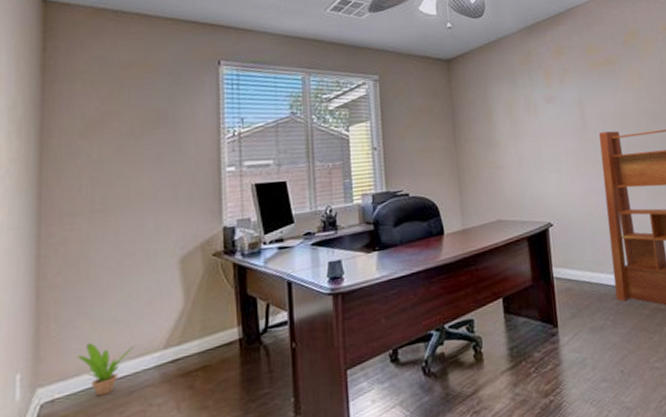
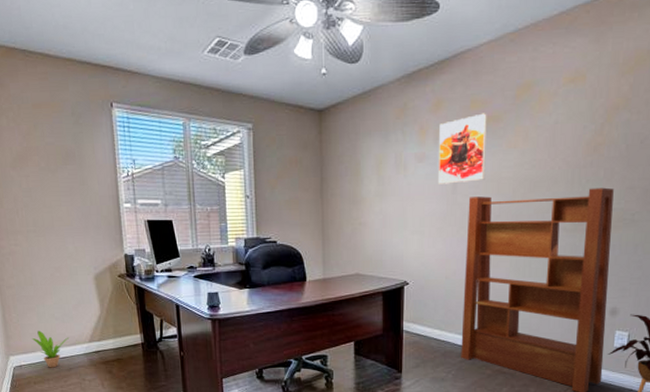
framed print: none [562,57,611,123] -> present [439,113,487,184]

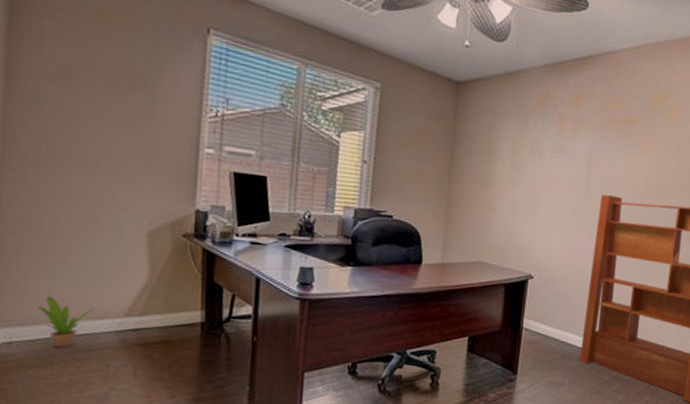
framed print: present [439,113,487,184] -> none [573,114,624,180]

